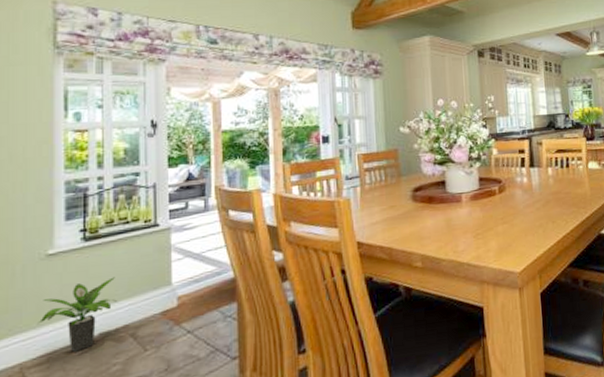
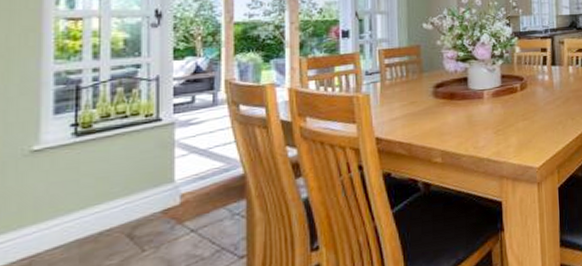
potted plant: present [38,277,117,352] -> none [19,174,112,255]

